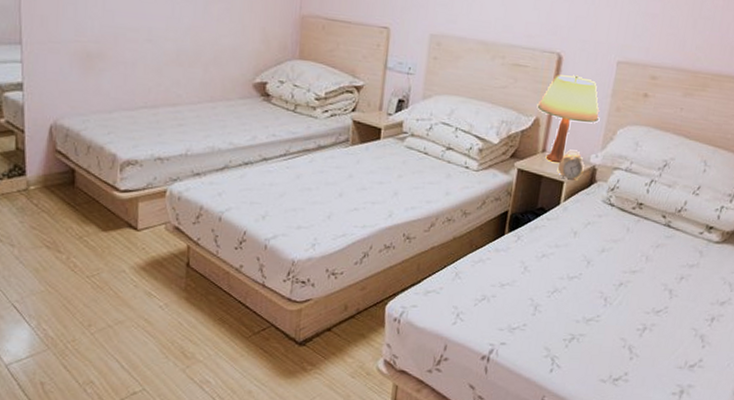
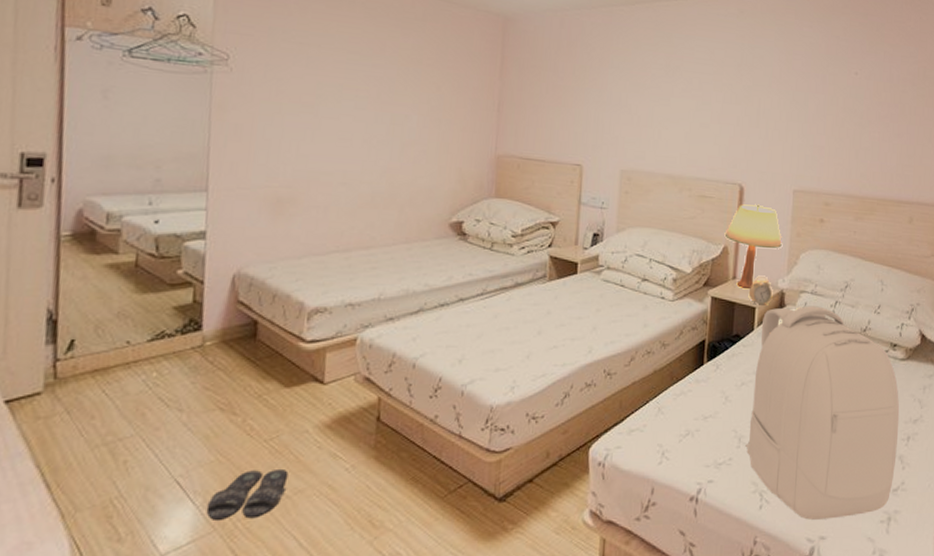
slippers: none [40,301,109,342] -> present [206,468,289,520]
backpack: none [541,183,709,387] -> present [745,306,900,520]

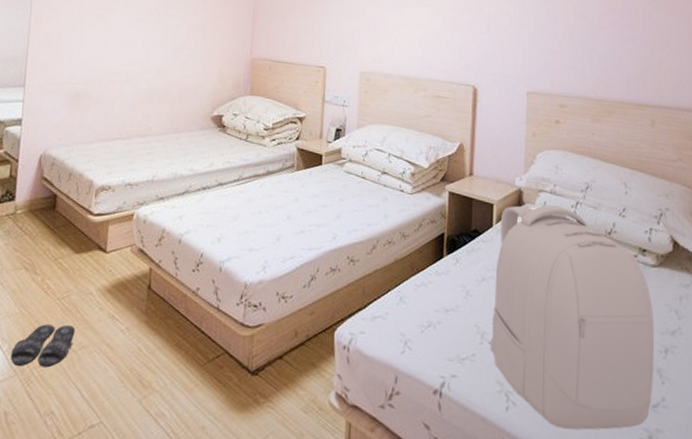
table lamp: present [725,204,782,290] -> none [461,104,517,187]
alarm clock: present [748,277,773,305] -> none [486,174,511,202]

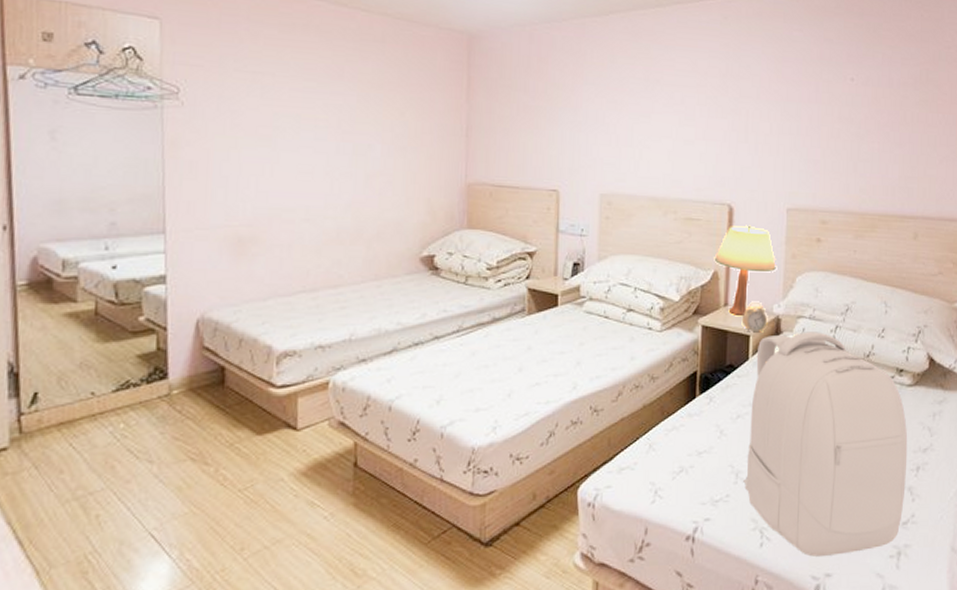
slippers: present [10,324,75,368] -> none [183,518,265,573]
table lamp: none [461,104,517,187] -> present [715,225,776,317]
alarm clock: none [486,174,511,202] -> present [741,302,768,333]

